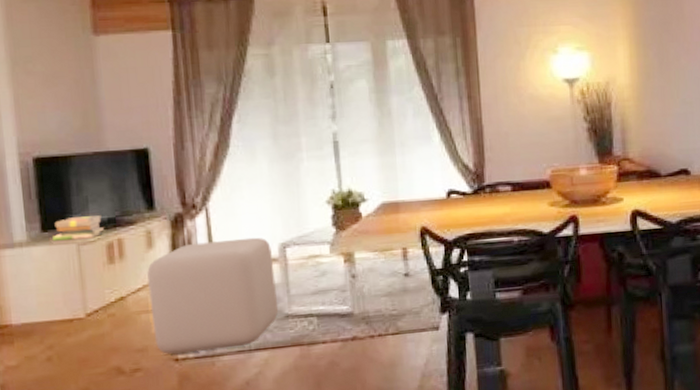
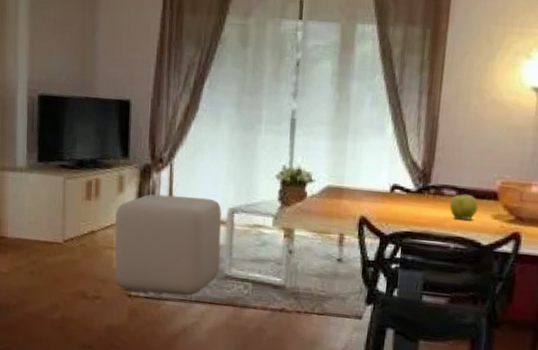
books: present [53,215,104,241] -> none [46,152,86,175]
fruit: none [506,187,534,213] -> present [449,194,479,220]

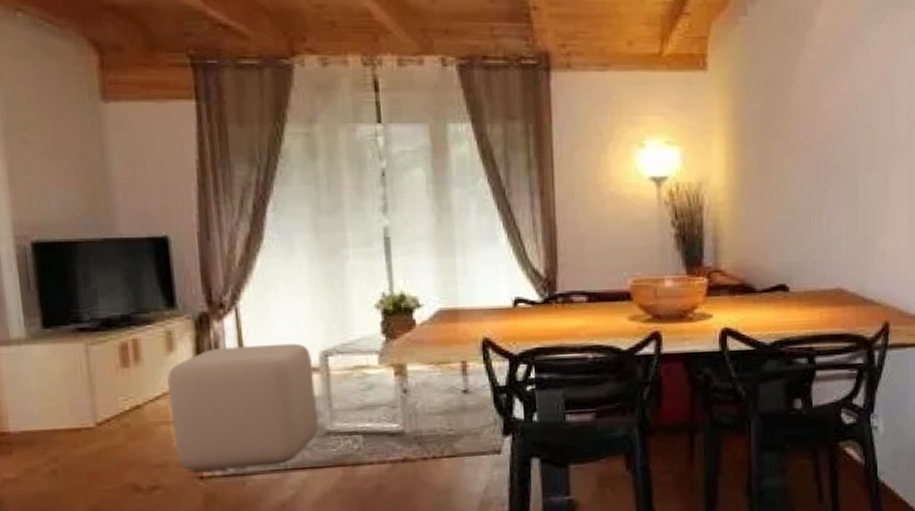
fruit: present [449,194,479,220] -> none [581,298,612,327]

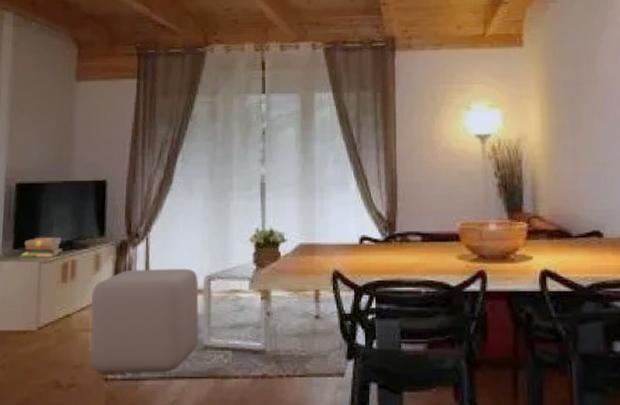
books: none [56,311,116,339] -> present [21,237,62,258]

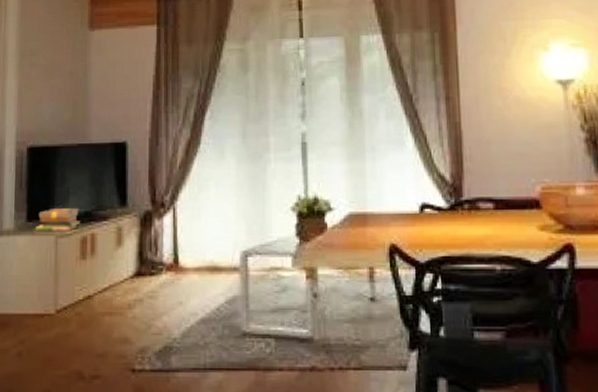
pouf: present [90,268,199,374] -> none [114,242,236,365]

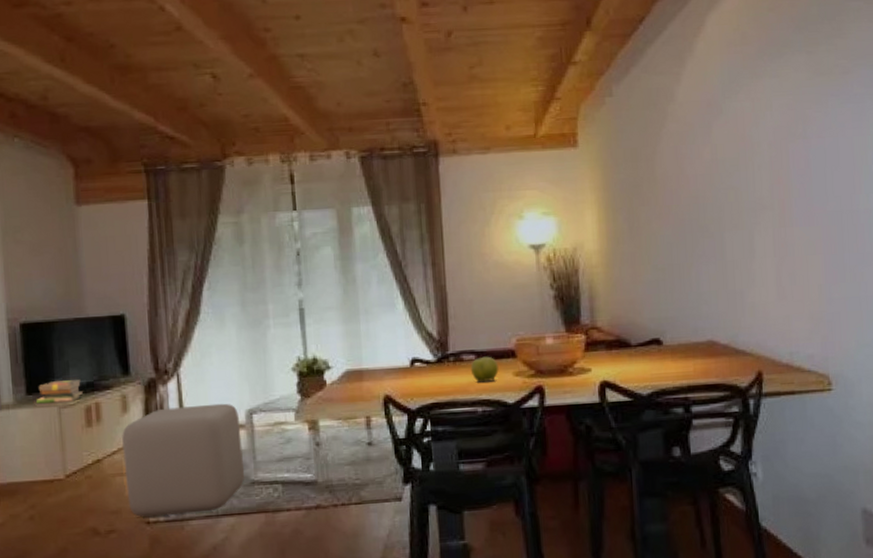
pouf: none [114,242,236,365] -> present [122,403,245,517]
fruit: none [487,205,521,236] -> present [470,356,499,383]

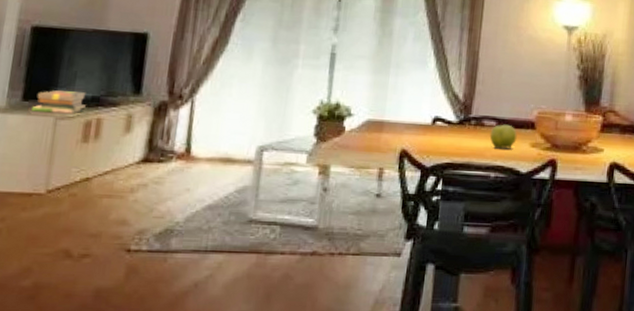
pouf: present [122,403,245,517] -> none [111,133,249,246]

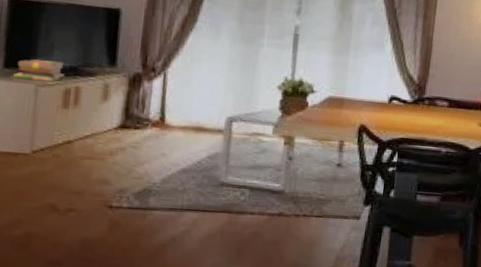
fruit: present [489,124,517,149] -> none [441,105,467,128]

